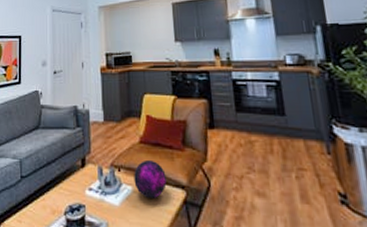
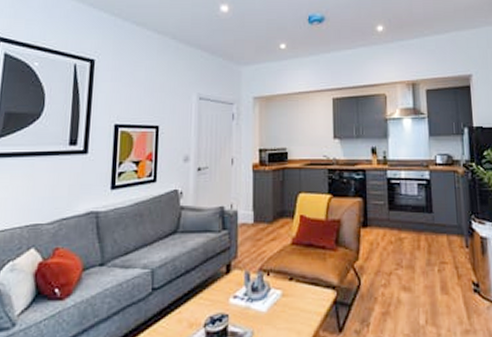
decorative orb: present [134,159,167,198] -> none [284,261,317,301]

